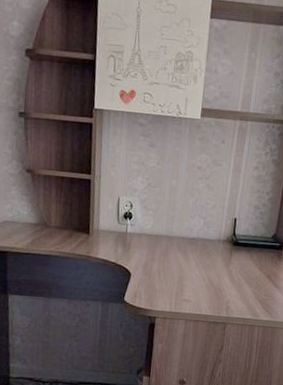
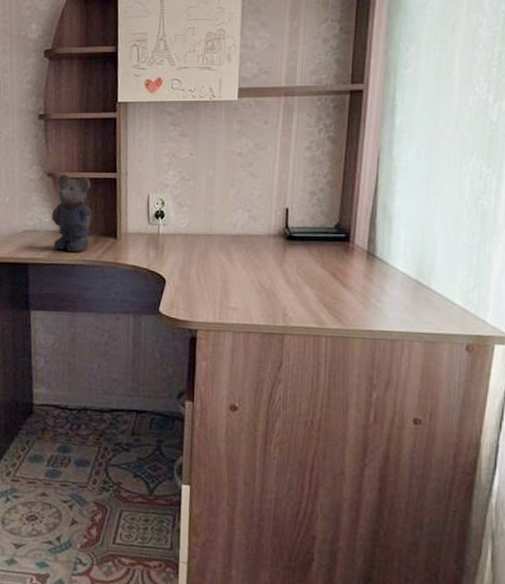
bear: none [29,171,67,245] -> present [51,174,92,253]

